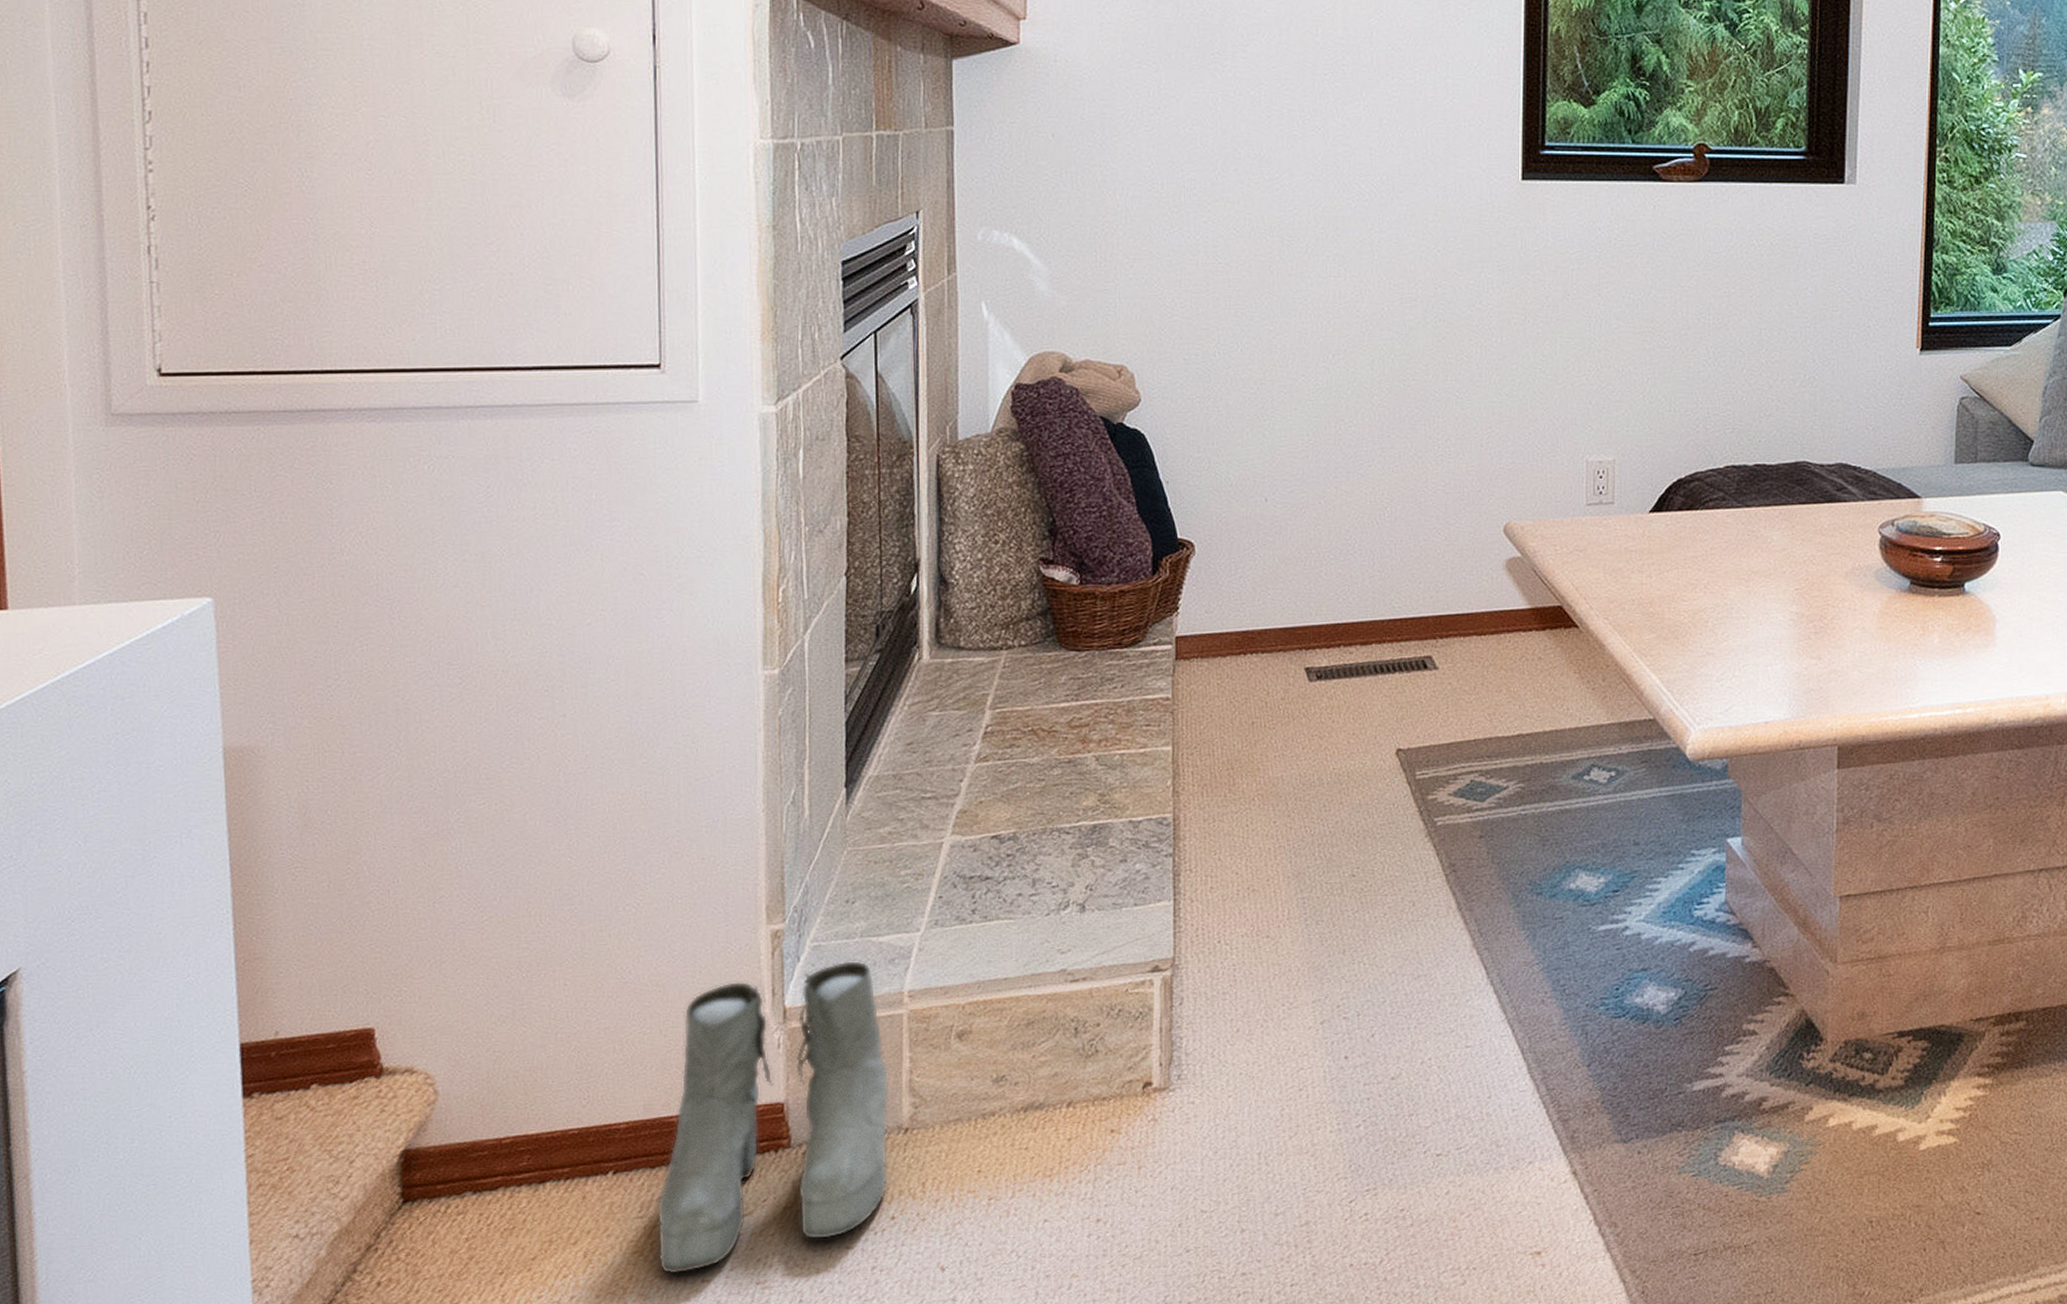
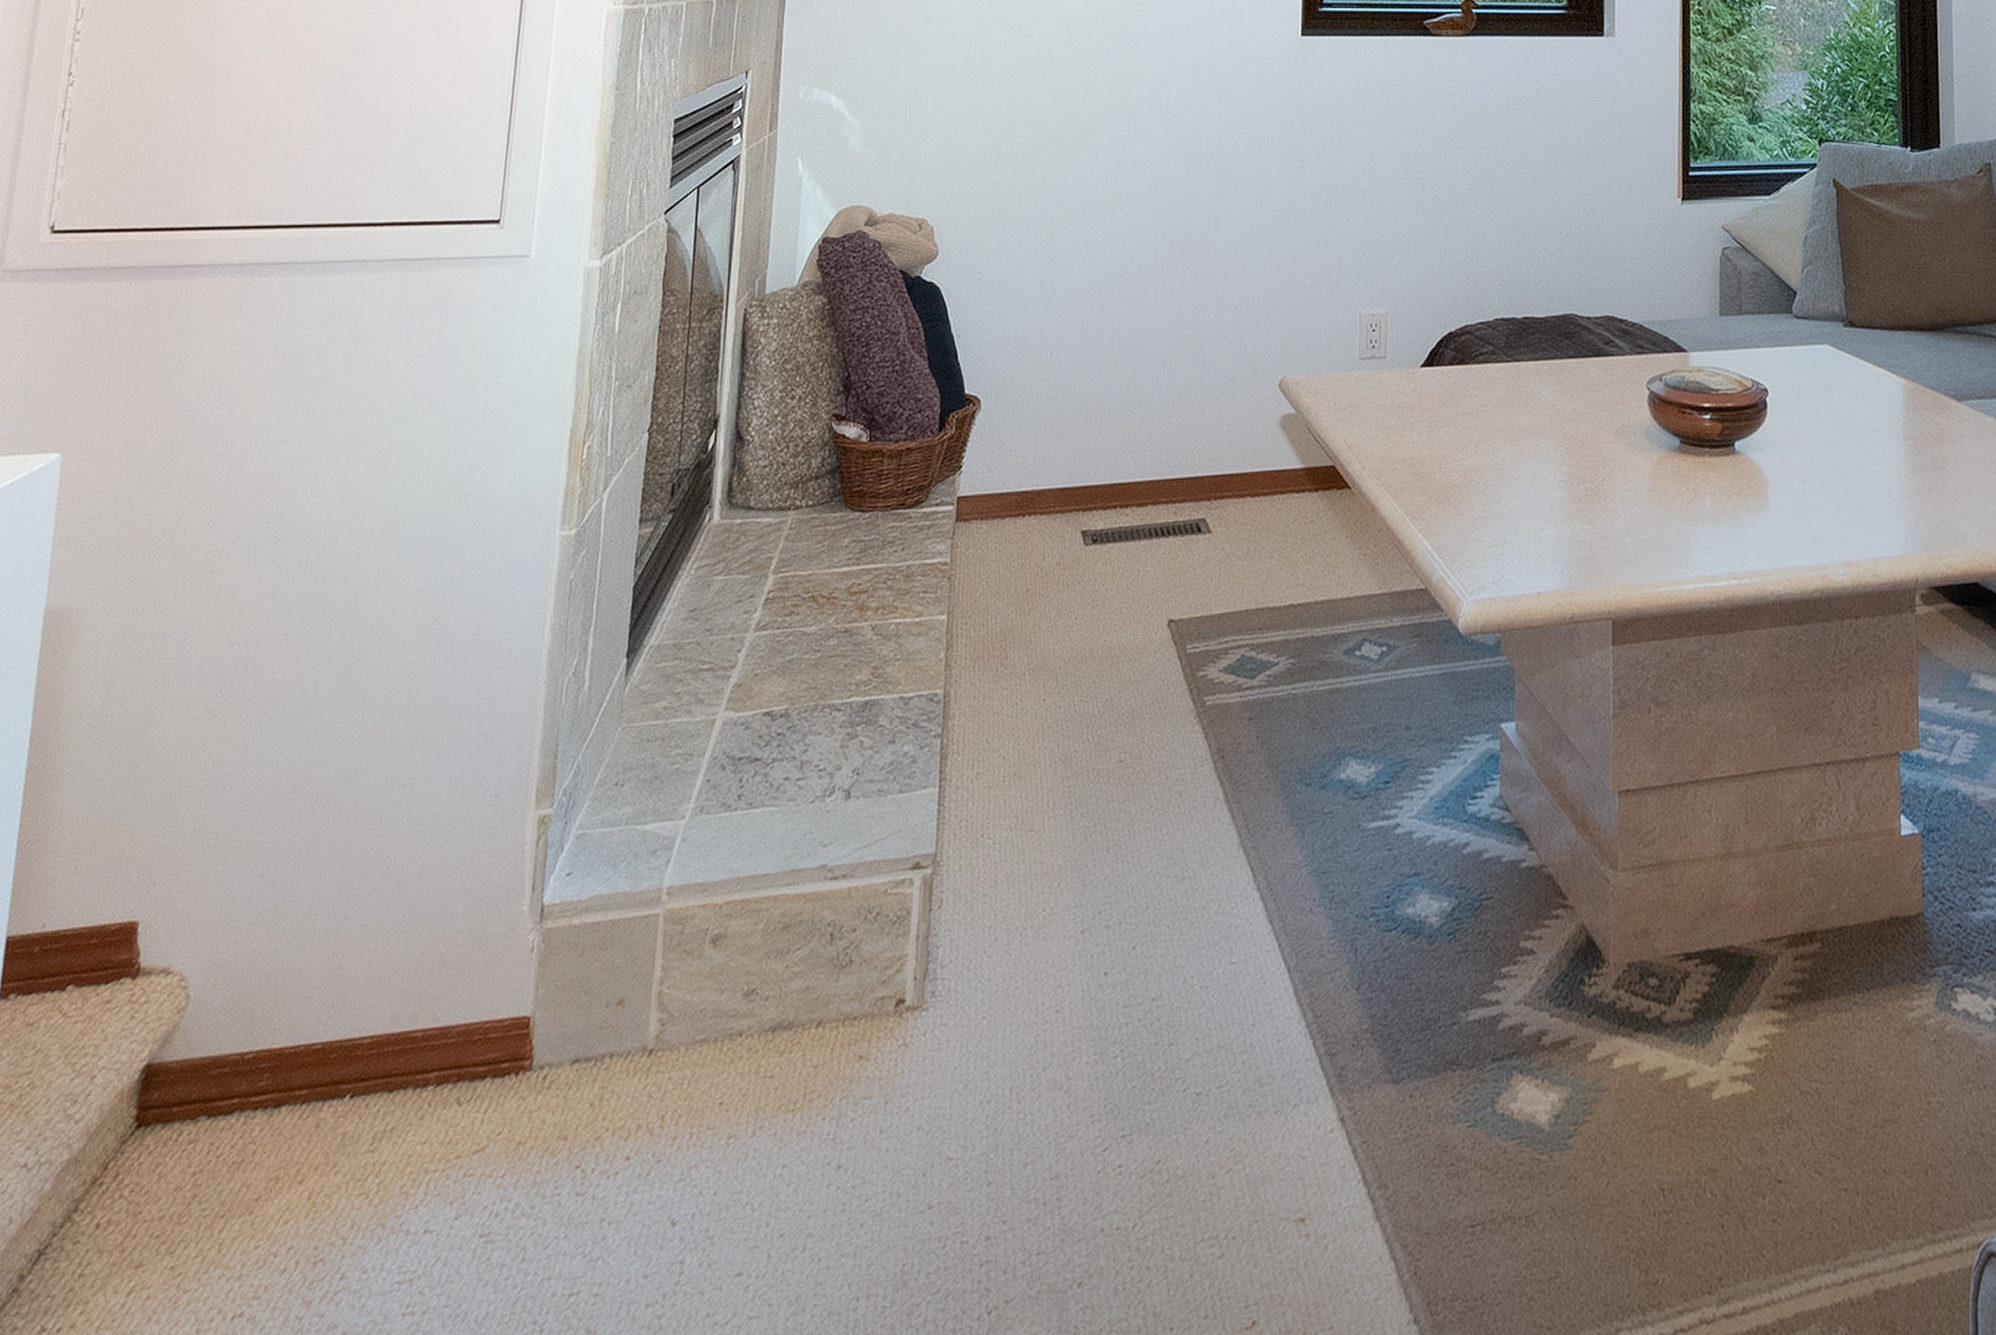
boots: present [656,960,890,1274] -> none [382,850,639,1222]

